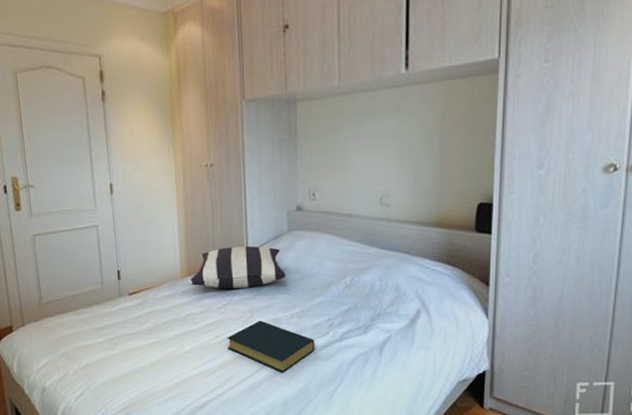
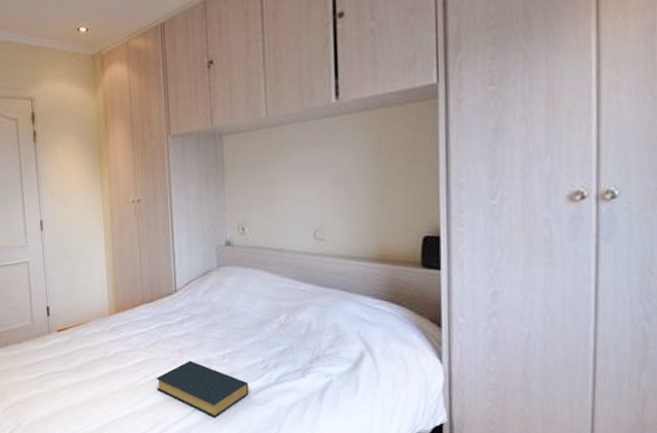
pillow: present [187,246,286,290] -> none [115,283,216,327]

